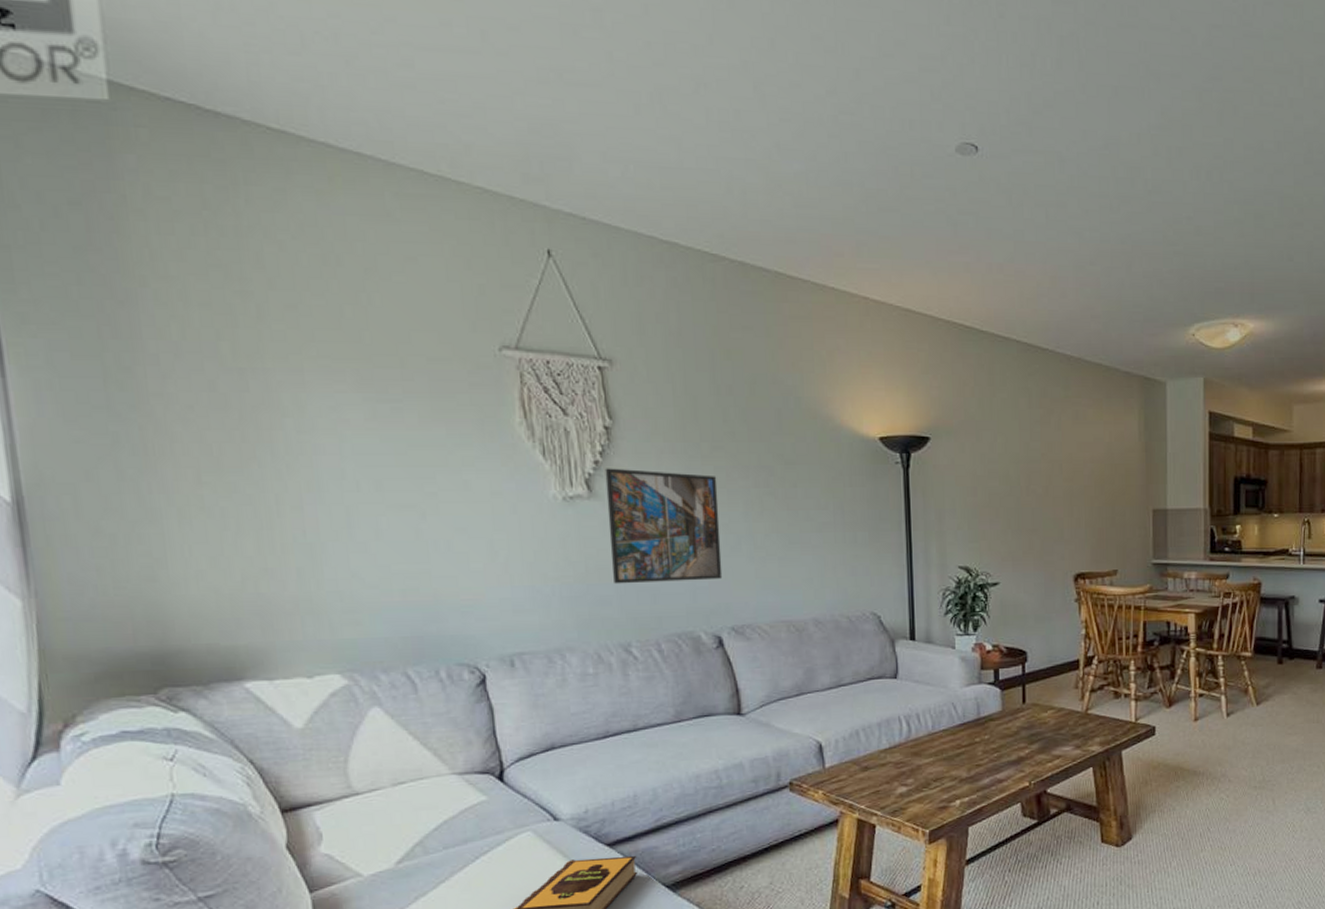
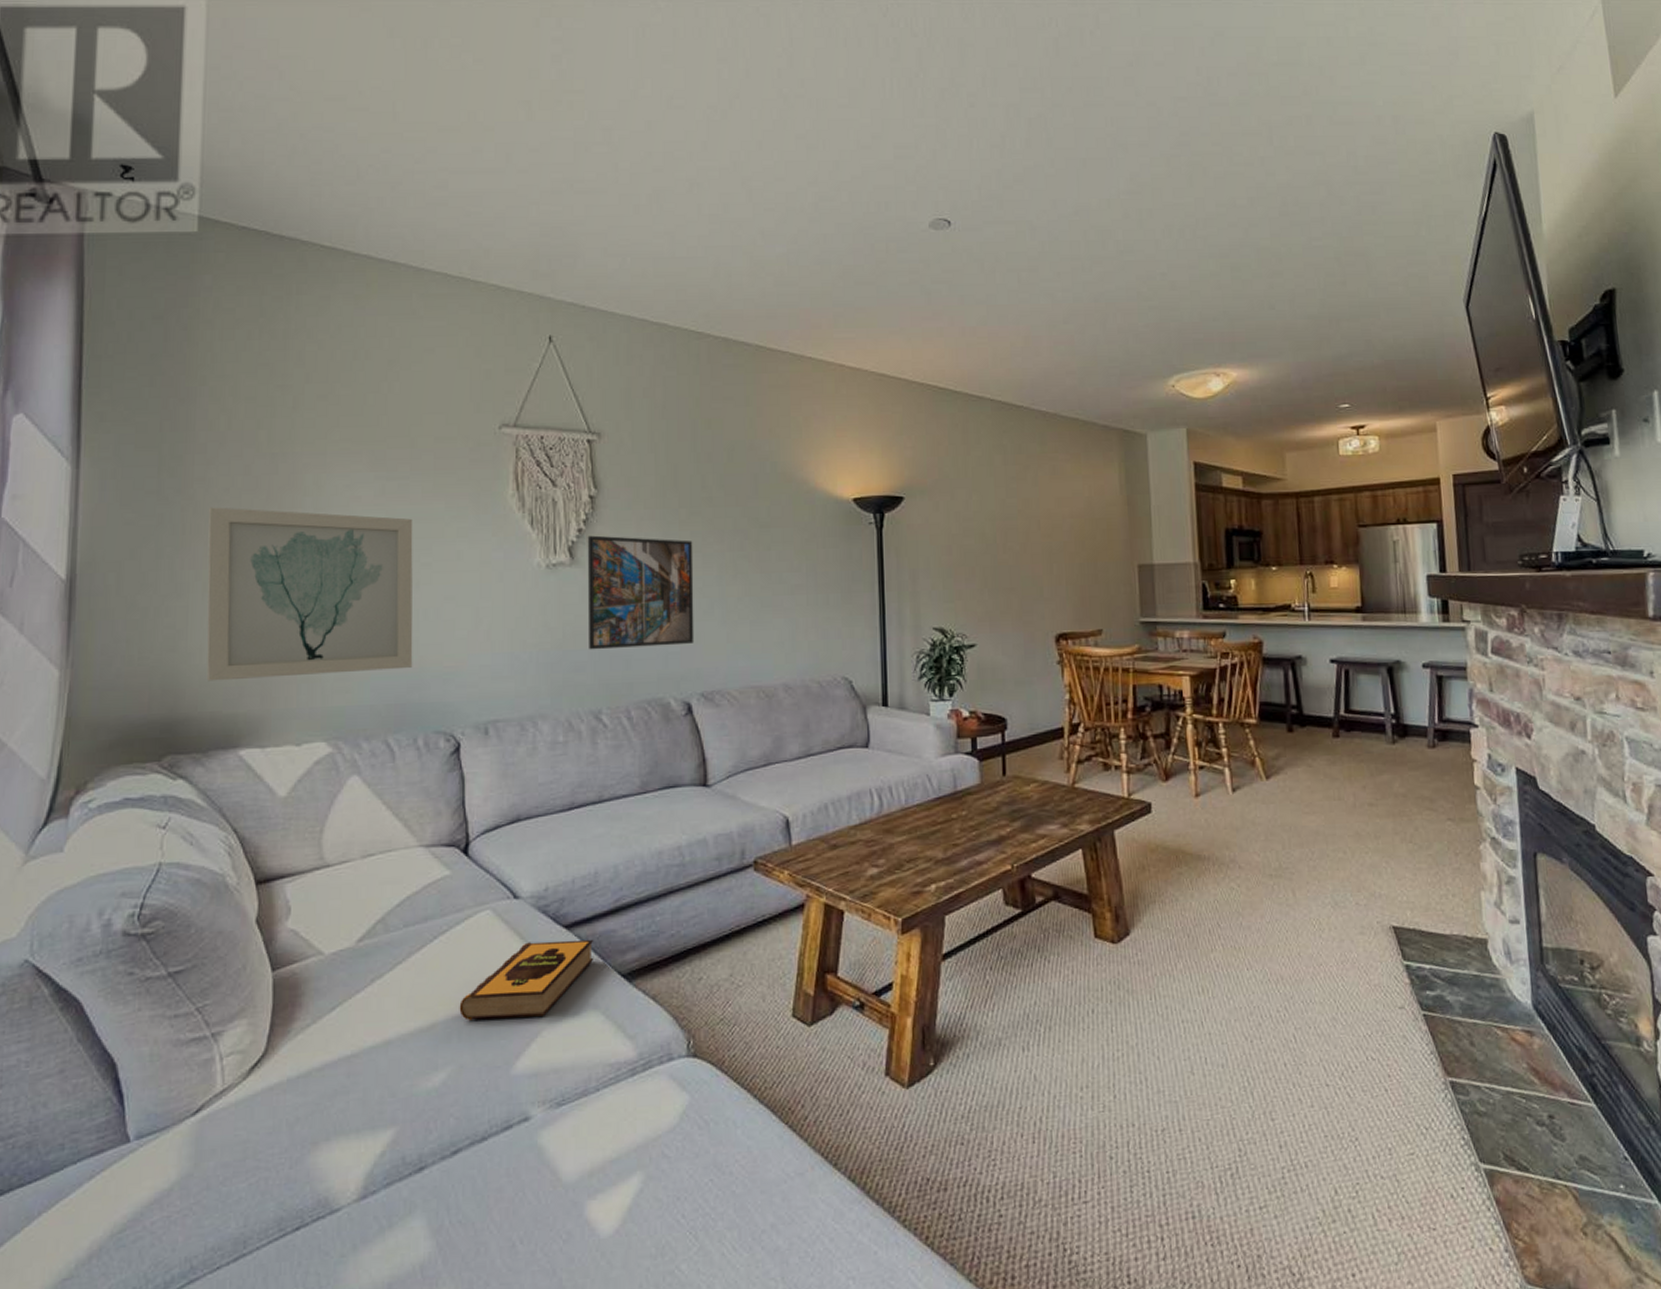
wall art: none [173,426,427,613] -> present [206,507,413,681]

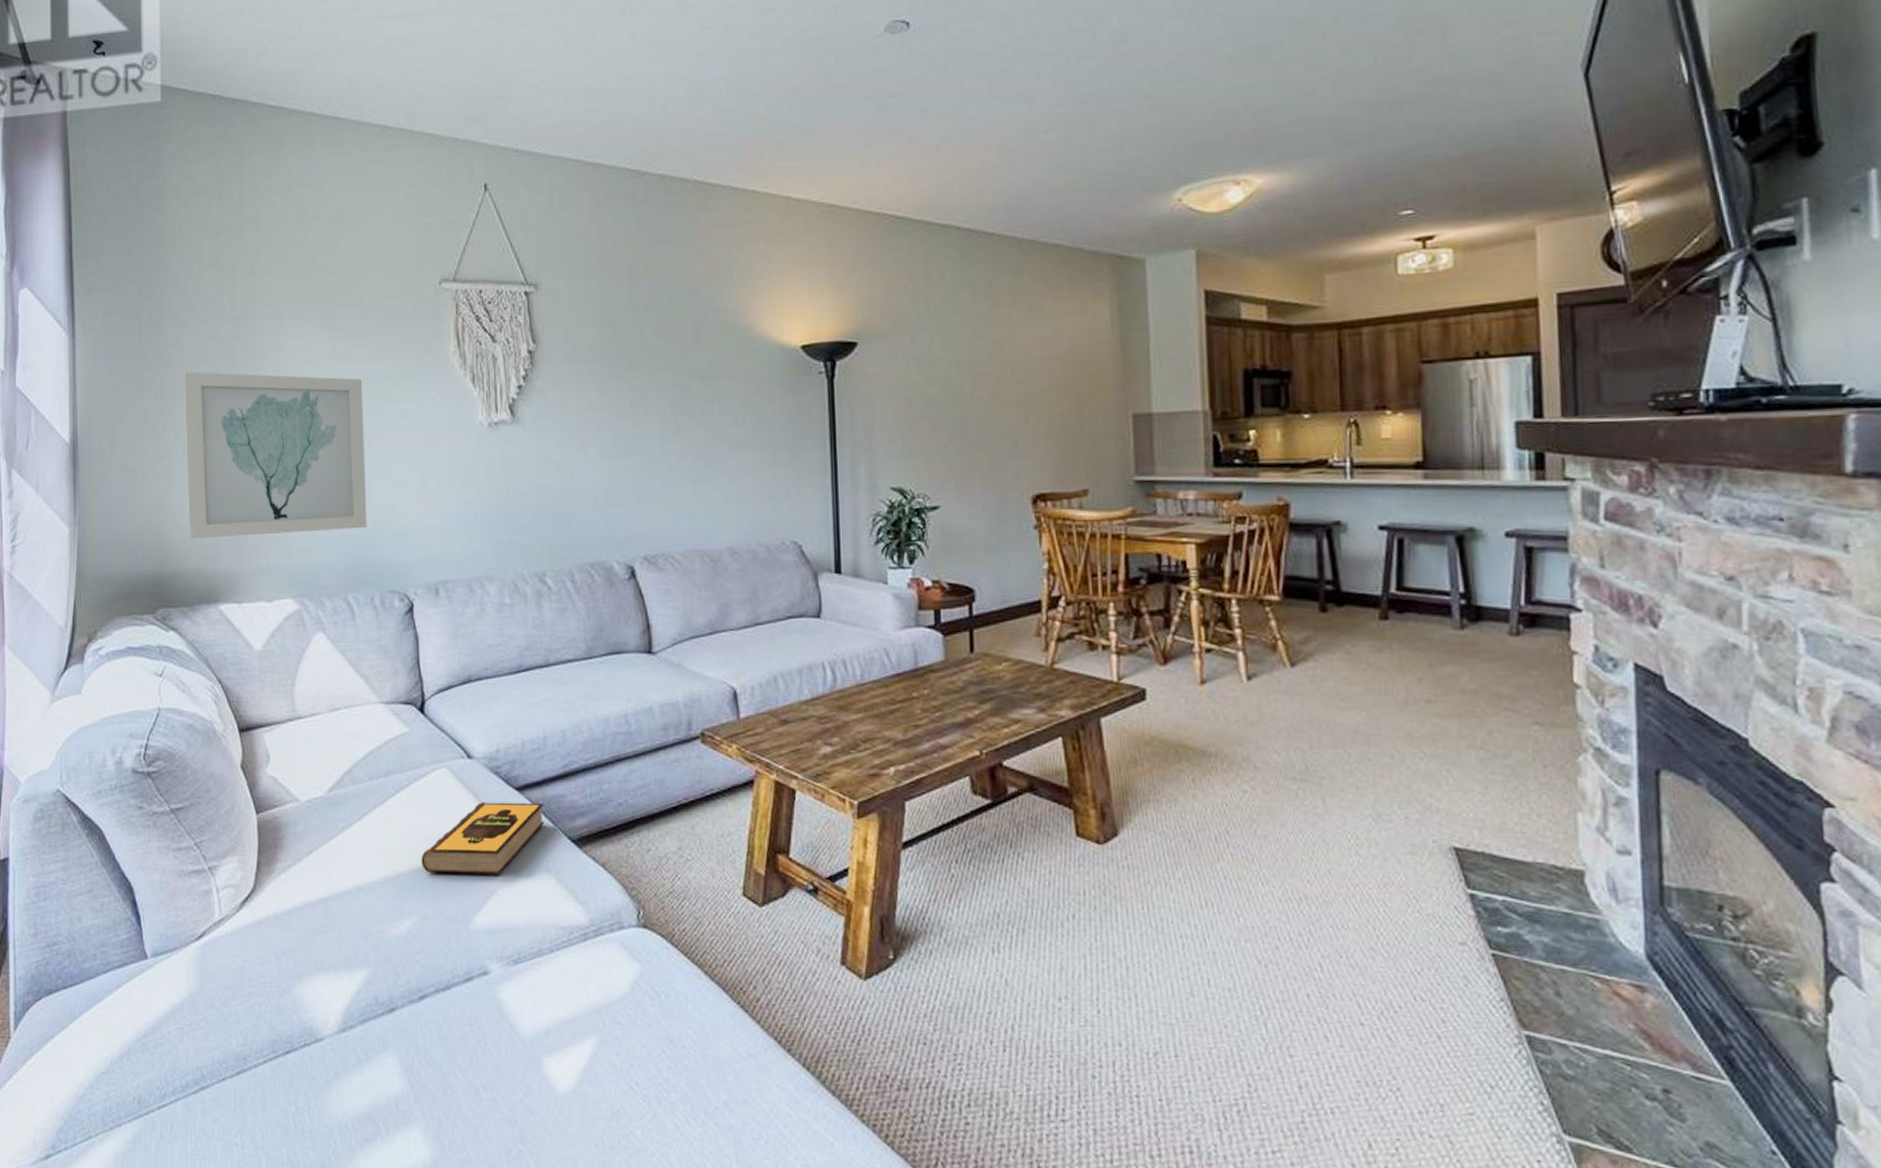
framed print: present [587,535,695,650] -> none [527,392,636,511]

